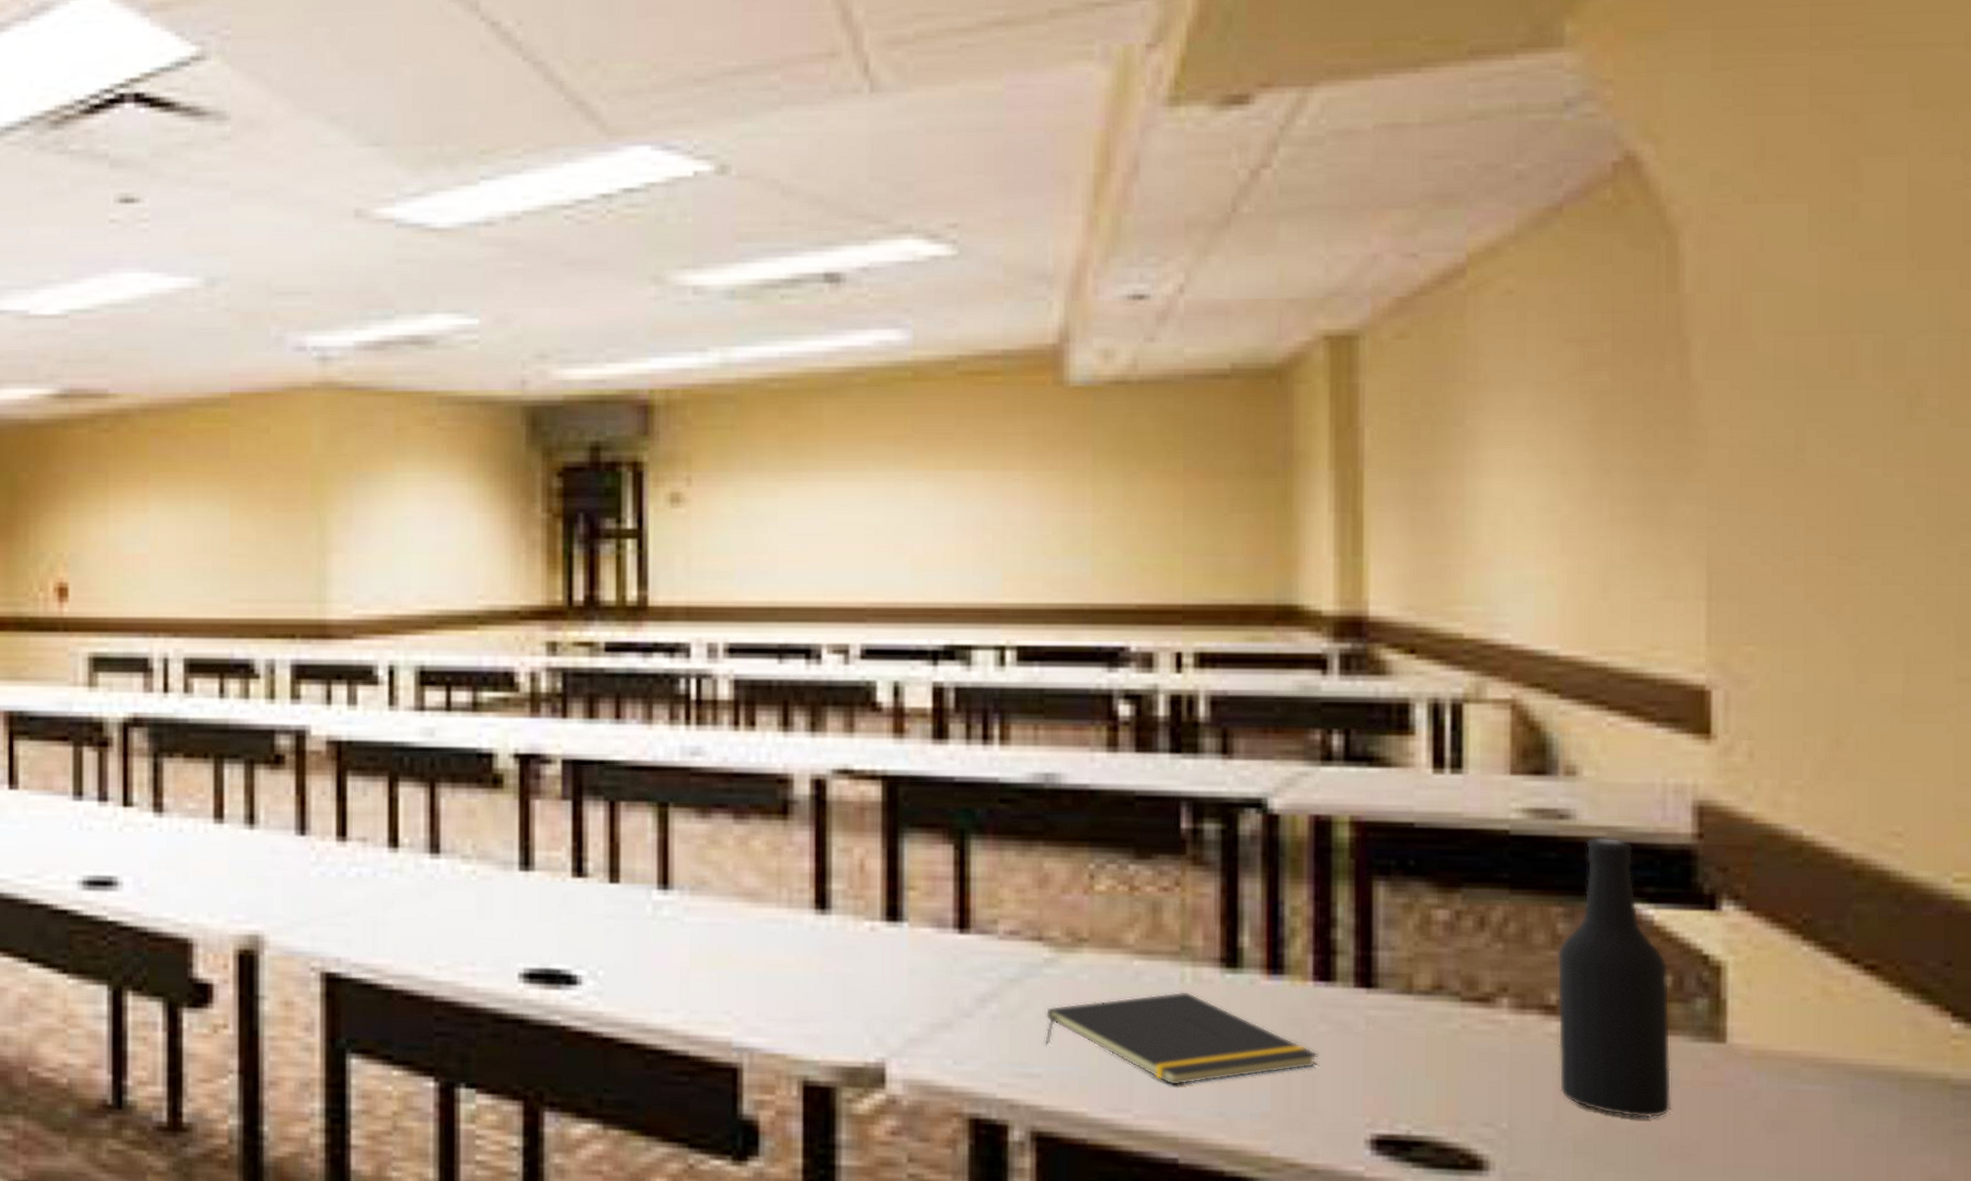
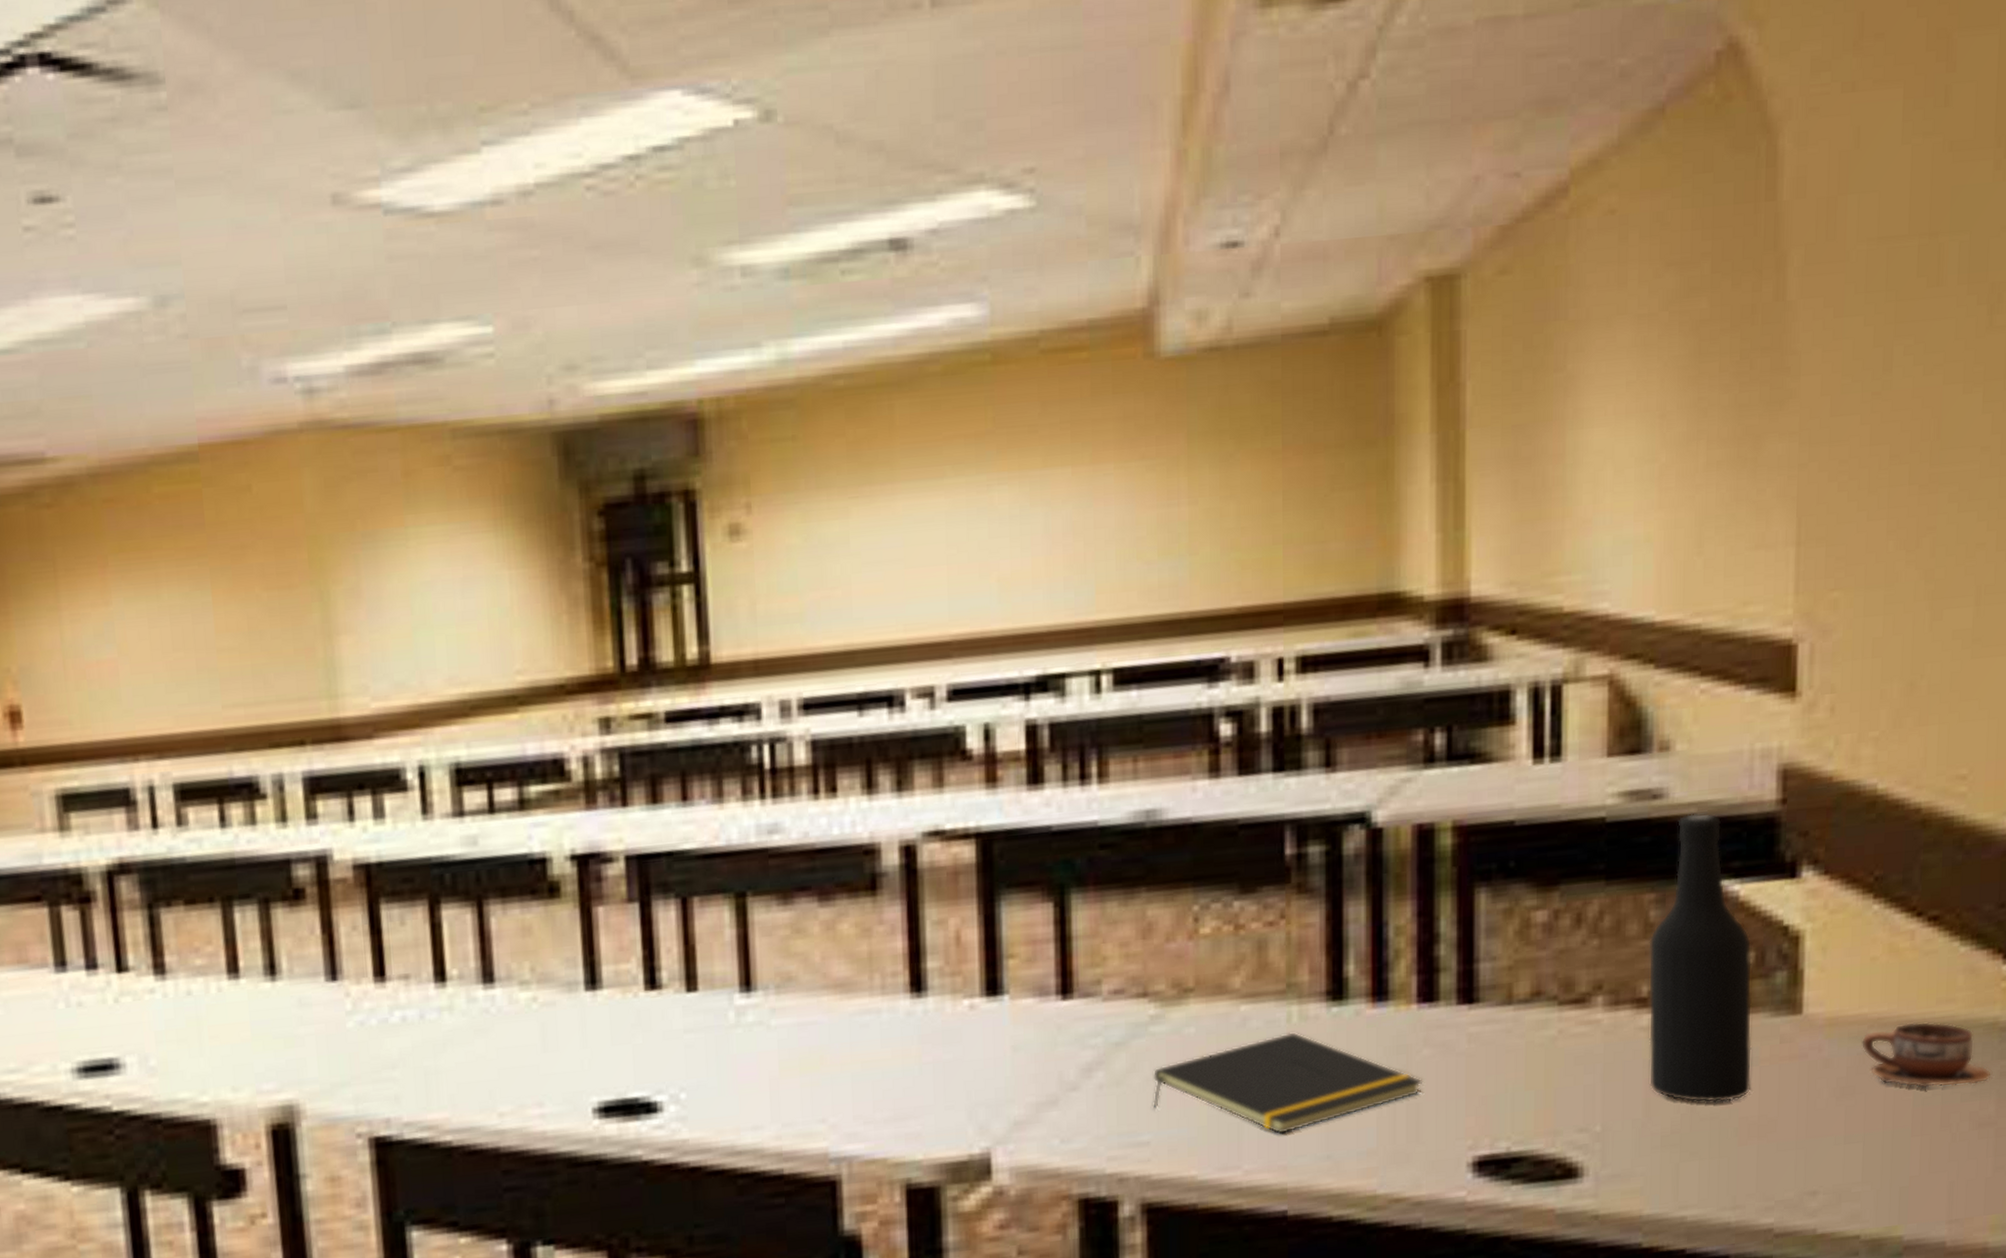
cup: none [1793,1067,1944,1138] -> present [1861,1021,1991,1089]

